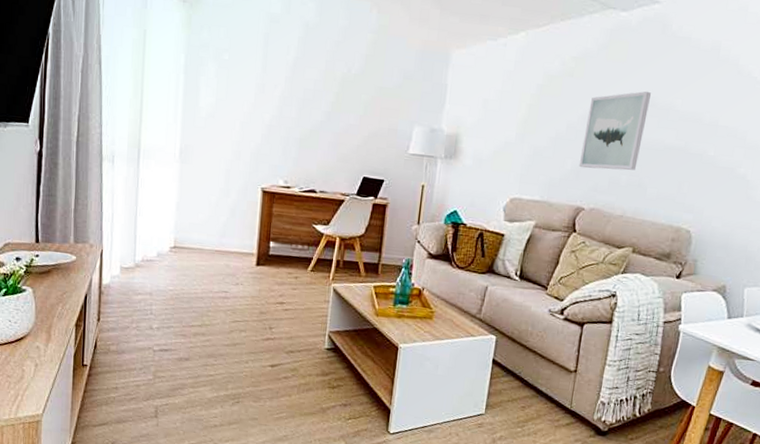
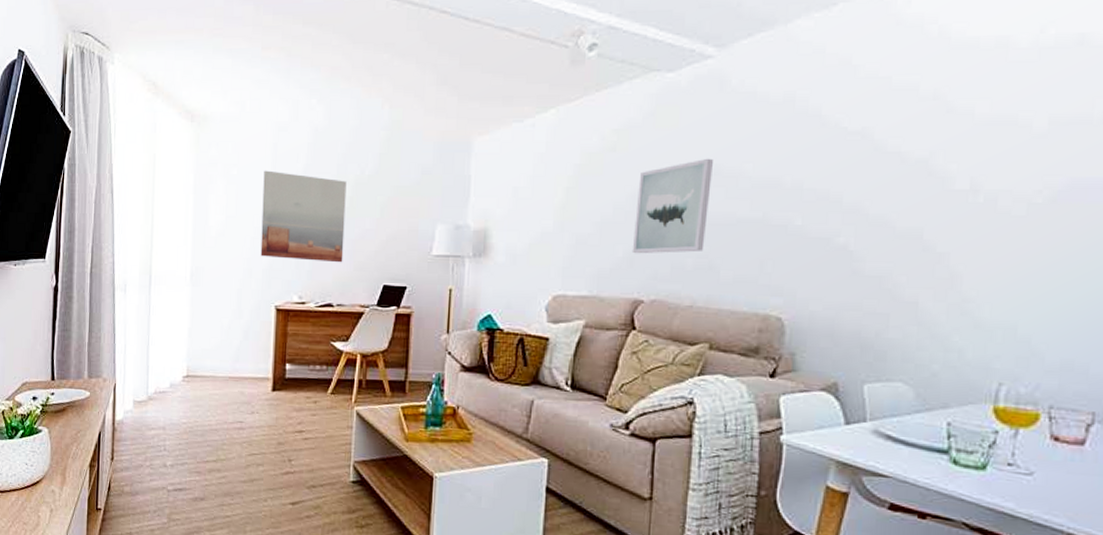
wall art: none [249,58,334,153] -> present [260,170,347,263]

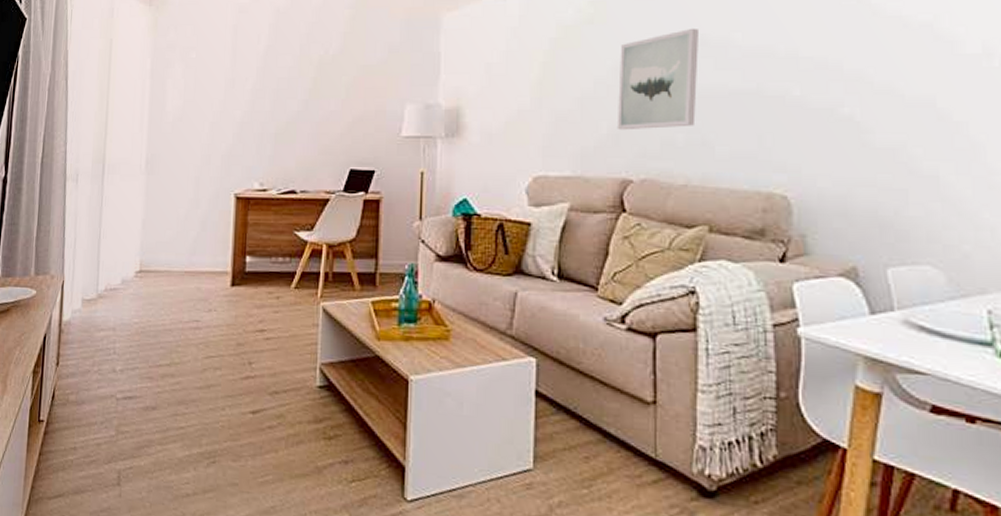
wall art: present [260,170,347,263] -> none [219,52,310,147]

